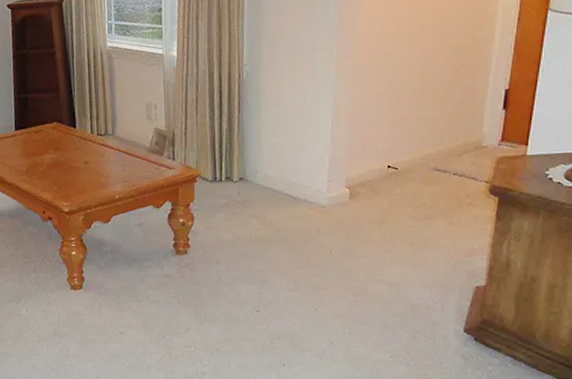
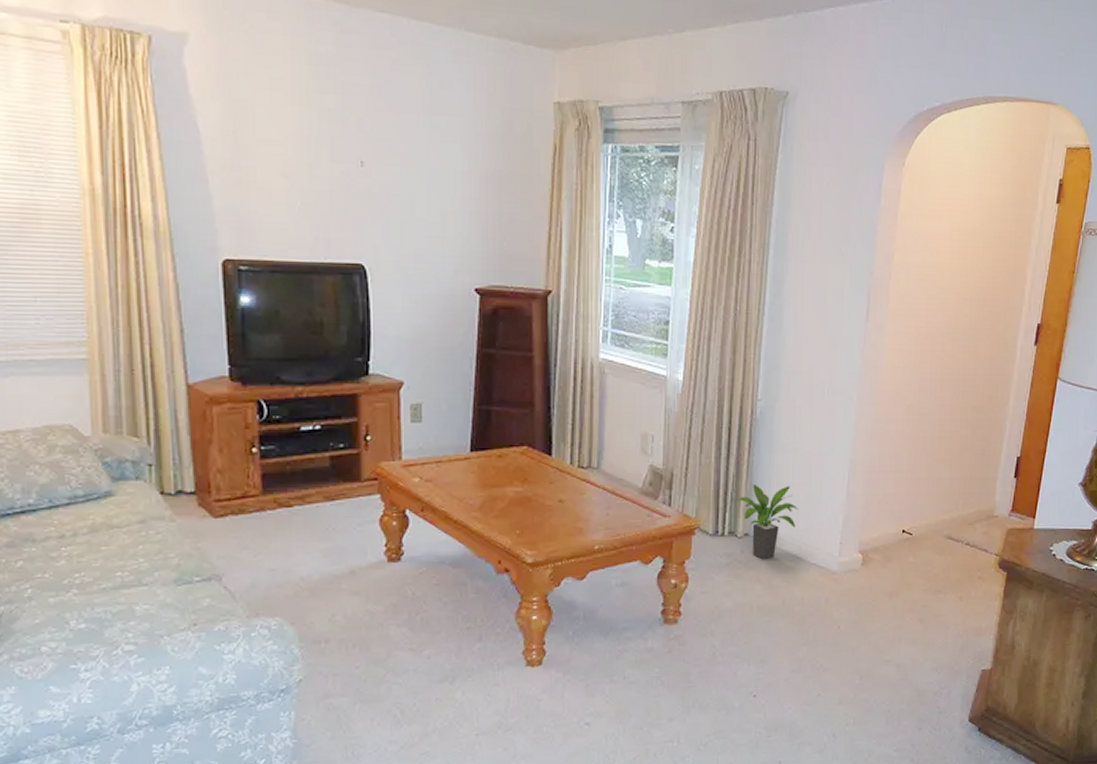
potted plant: none [228,135,288,199] -> present [734,484,799,560]

